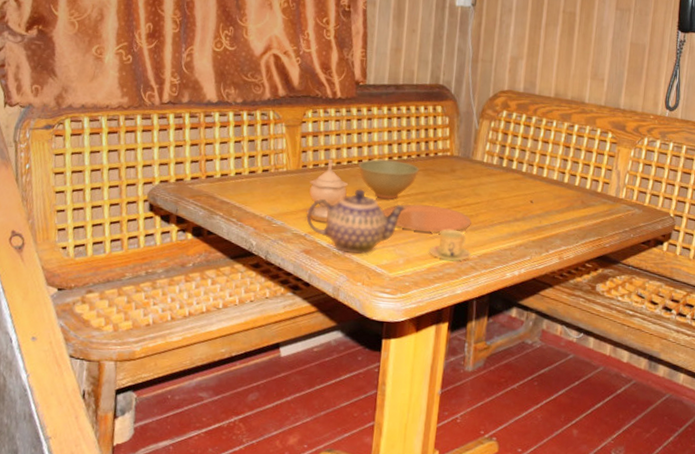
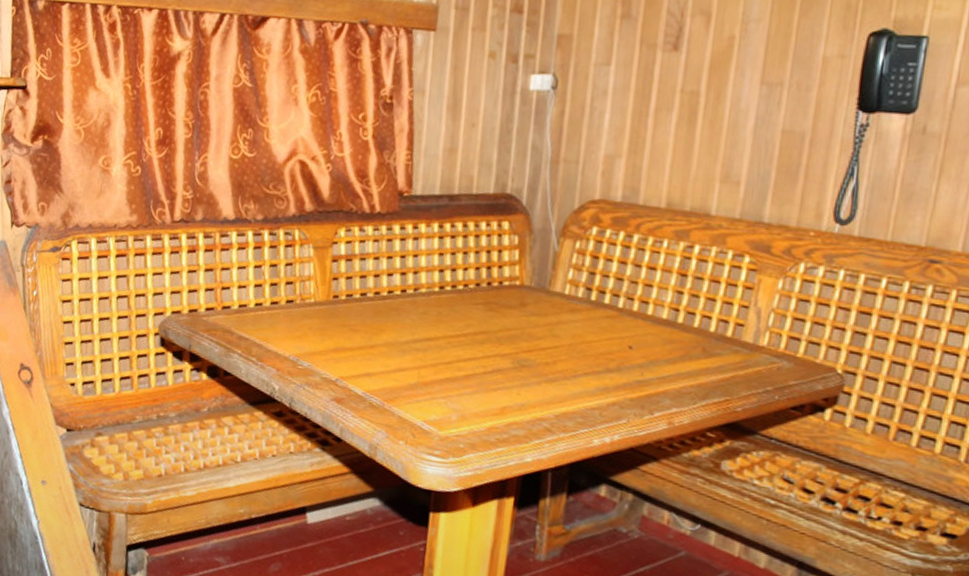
sugar bowl: present [306,158,349,223] -> none [337,287,389,366]
teapot: present [306,189,407,254] -> none [338,325,462,406]
bowl: present [358,159,419,199] -> none [401,289,479,340]
plate: present [383,204,472,233] -> none [431,346,547,383]
cup and saucer: present [428,229,472,261] -> none [489,379,547,420]

